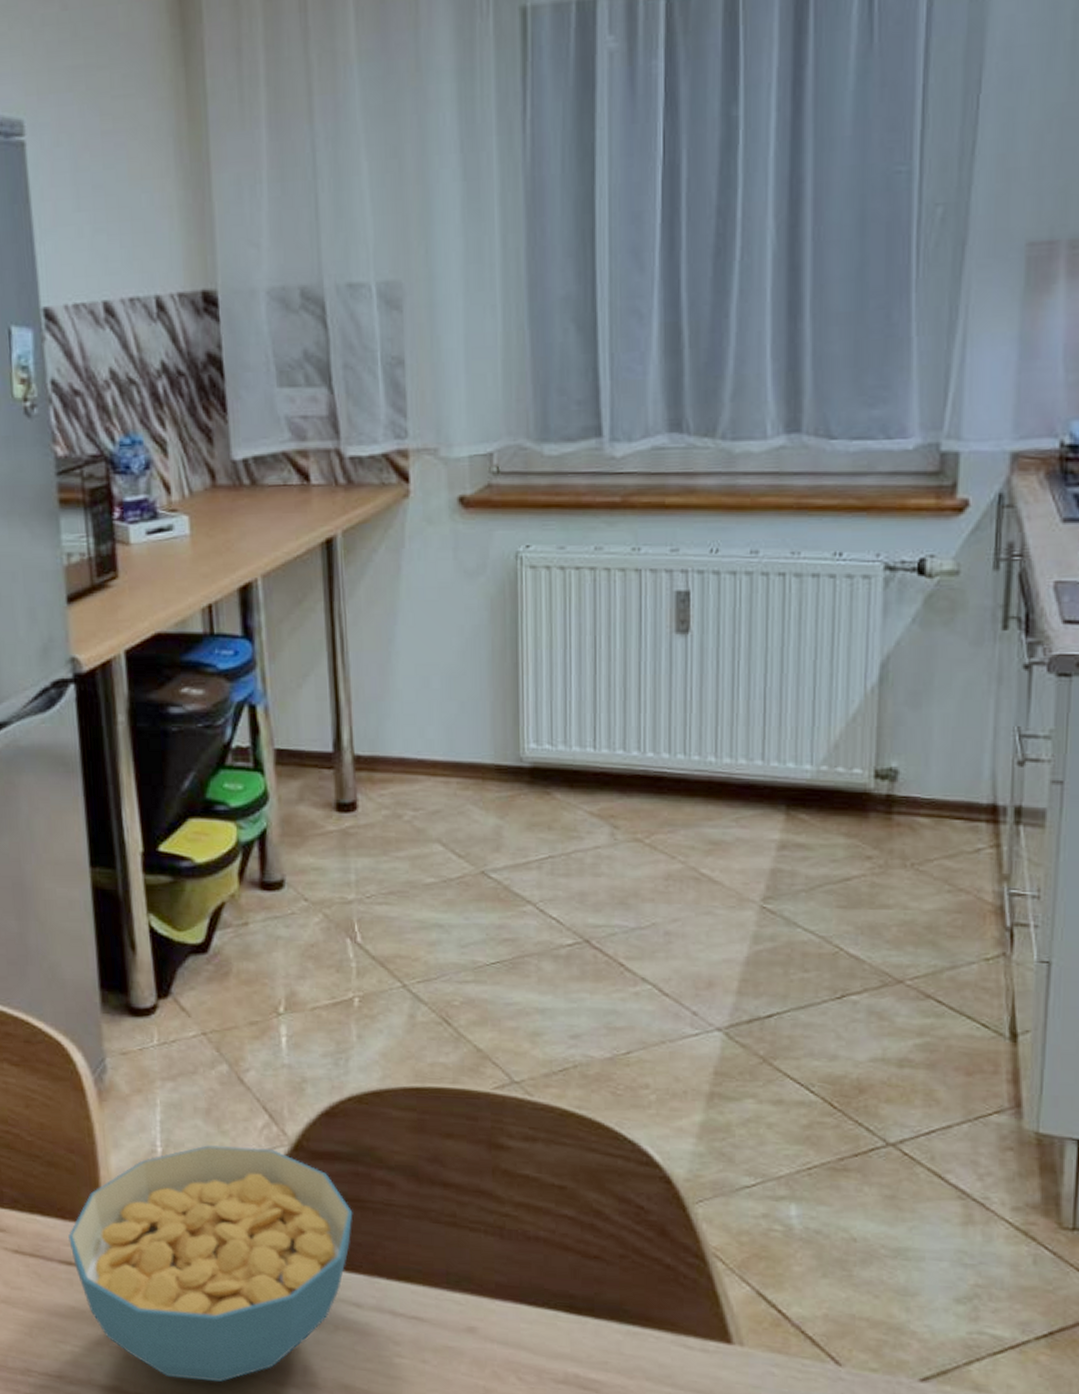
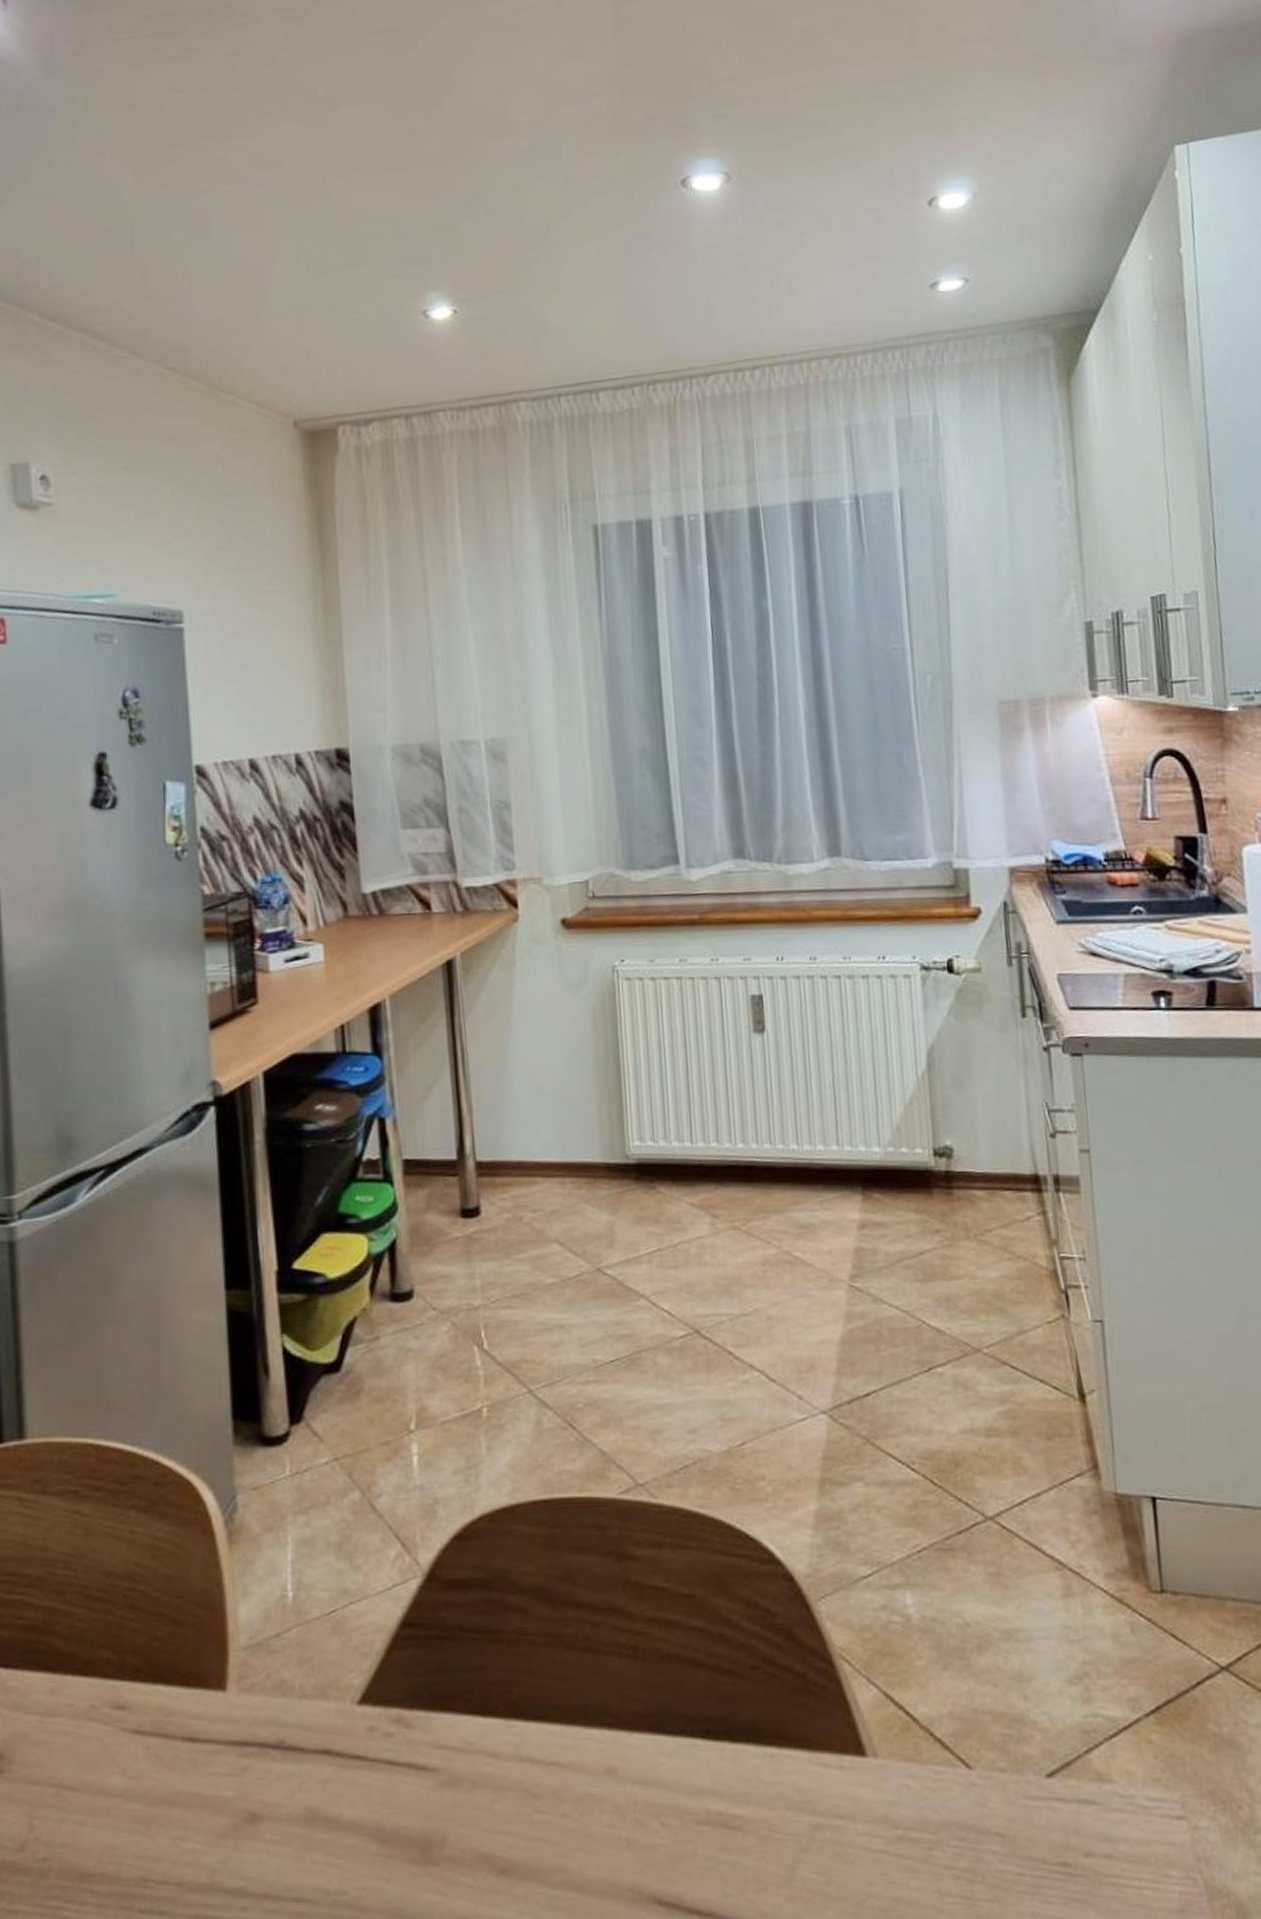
cereal bowl: present [68,1145,353,1382] -> none [193,1582,488,1869]

